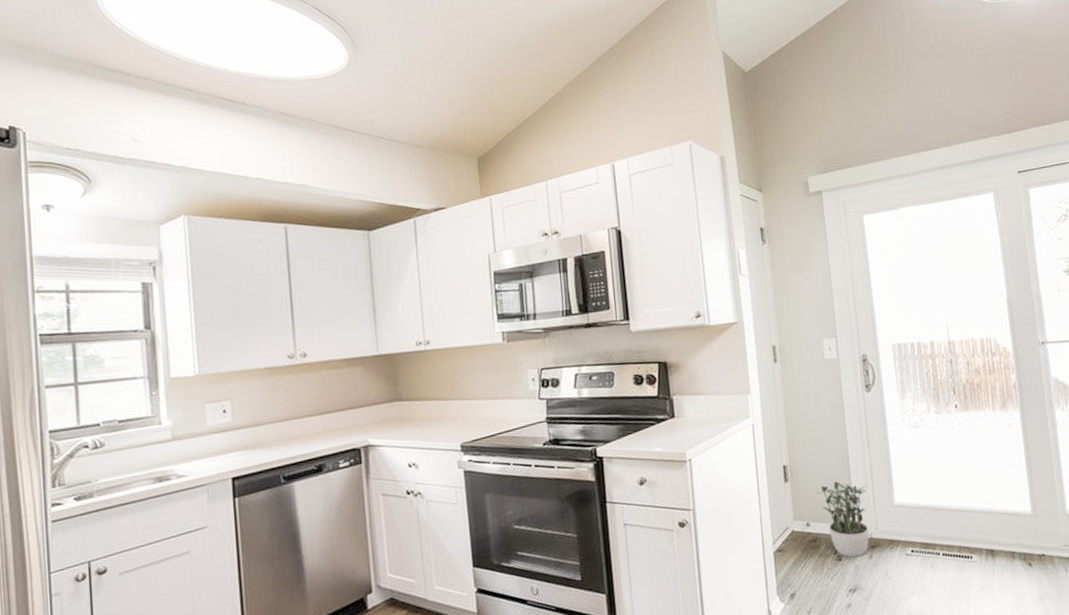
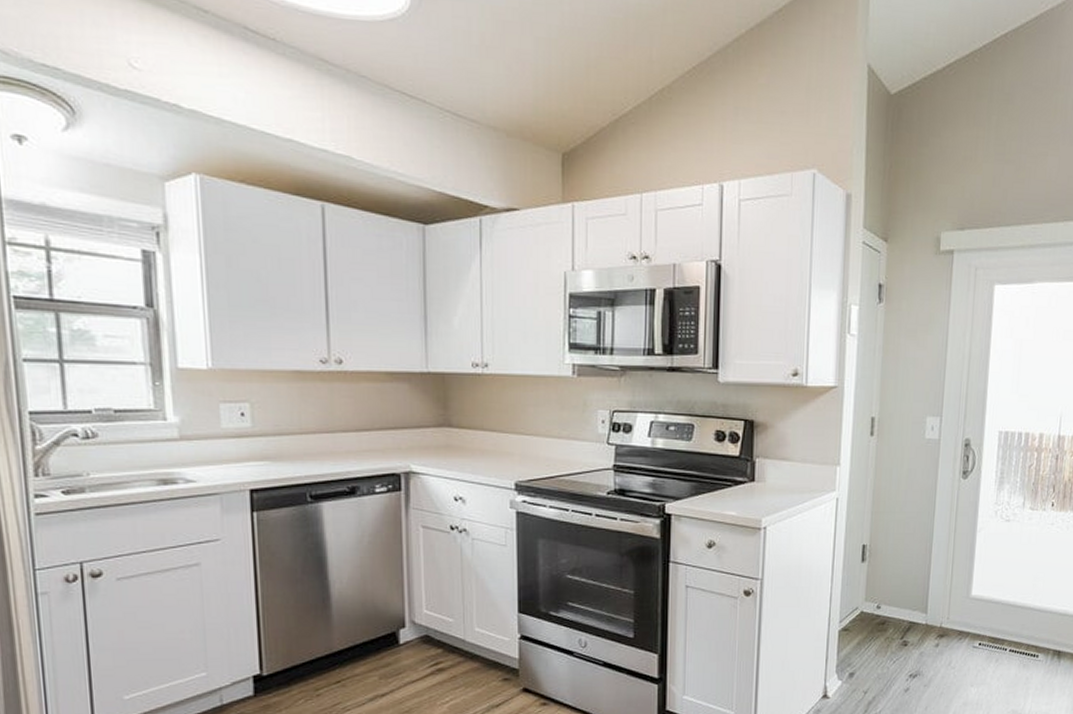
potted plant: present [817,481,869,557] -> none [893,567,946,644]

